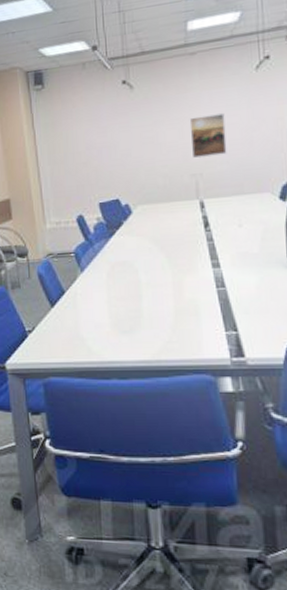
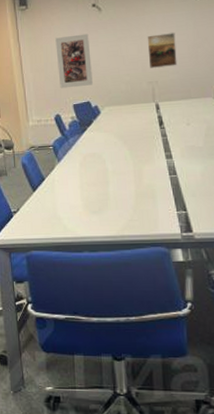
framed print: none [77,116,123,184] -> present [55,33,93,89]

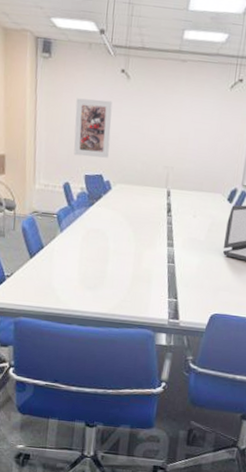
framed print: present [147,33,177,68] -> none [169,117,200,155]

